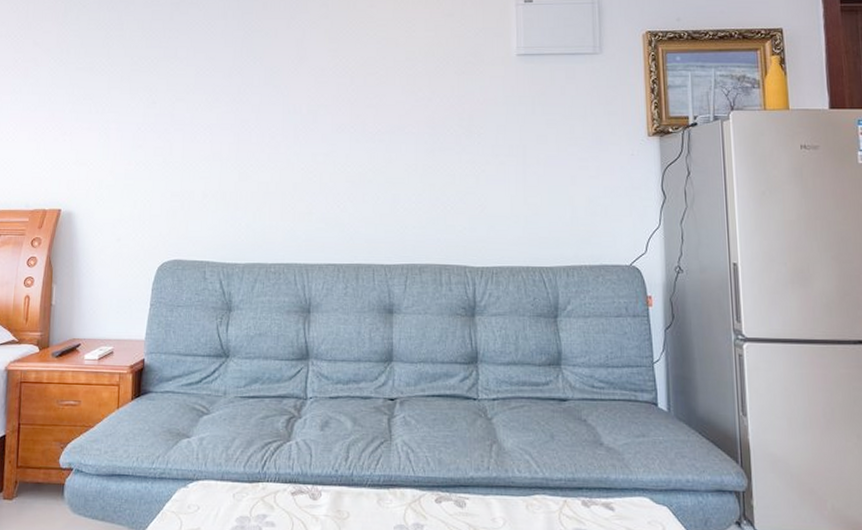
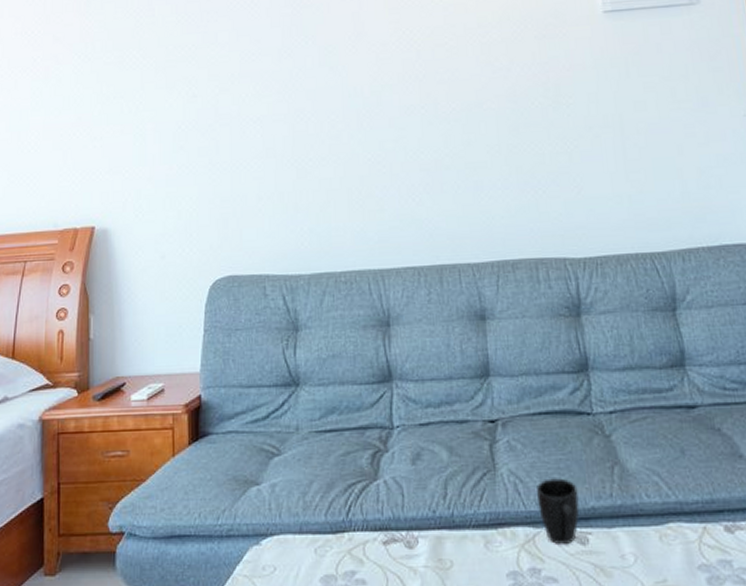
mug: none [426,450,460,506] -> present [537,478,580,544]

